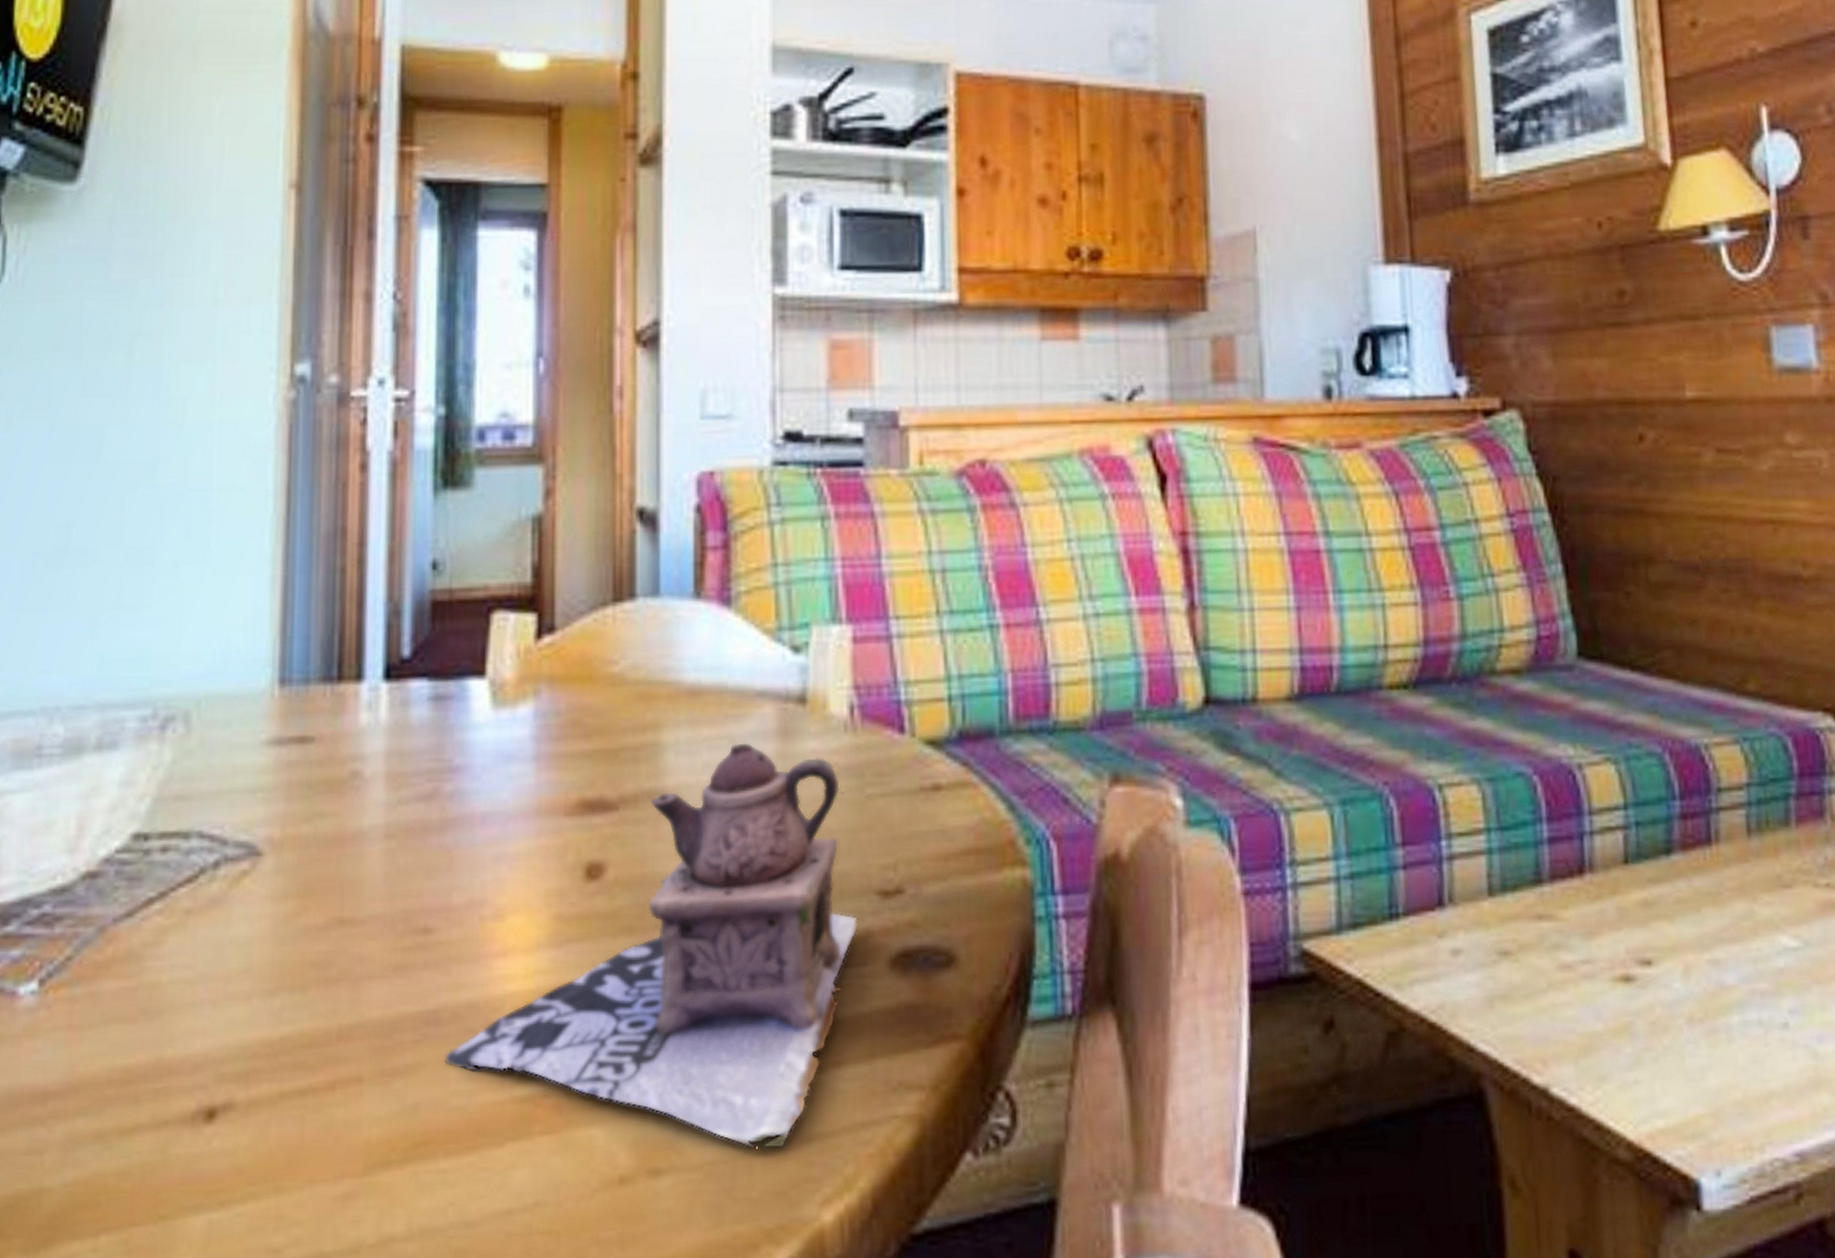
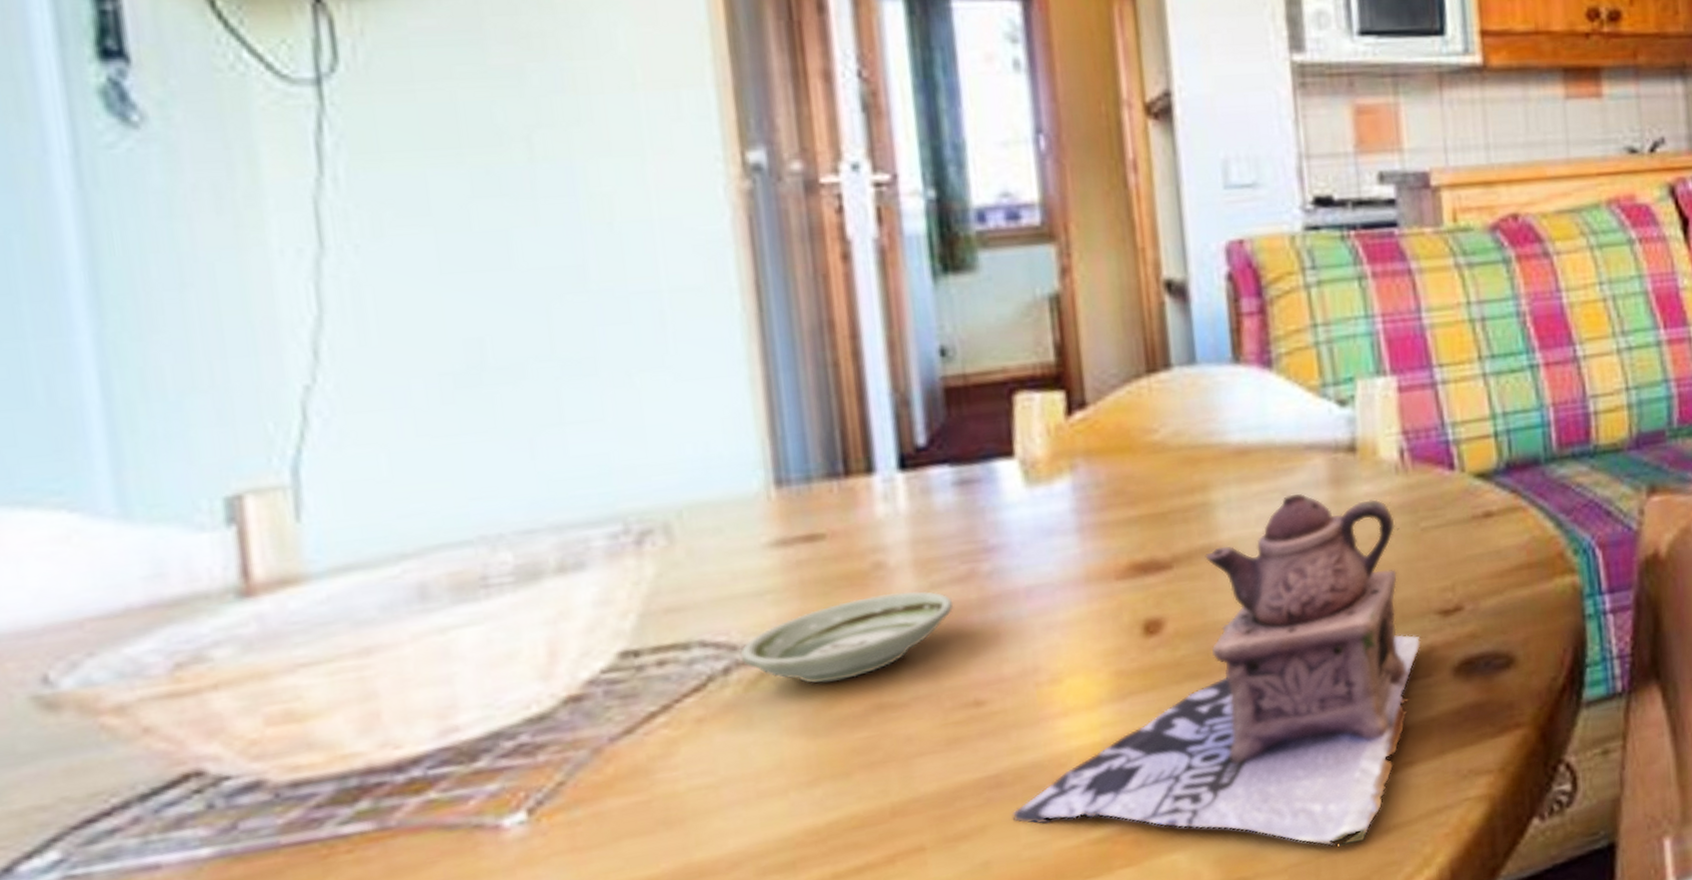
saucer: none [229,804,416,889] -> present [740,591,954,683]

